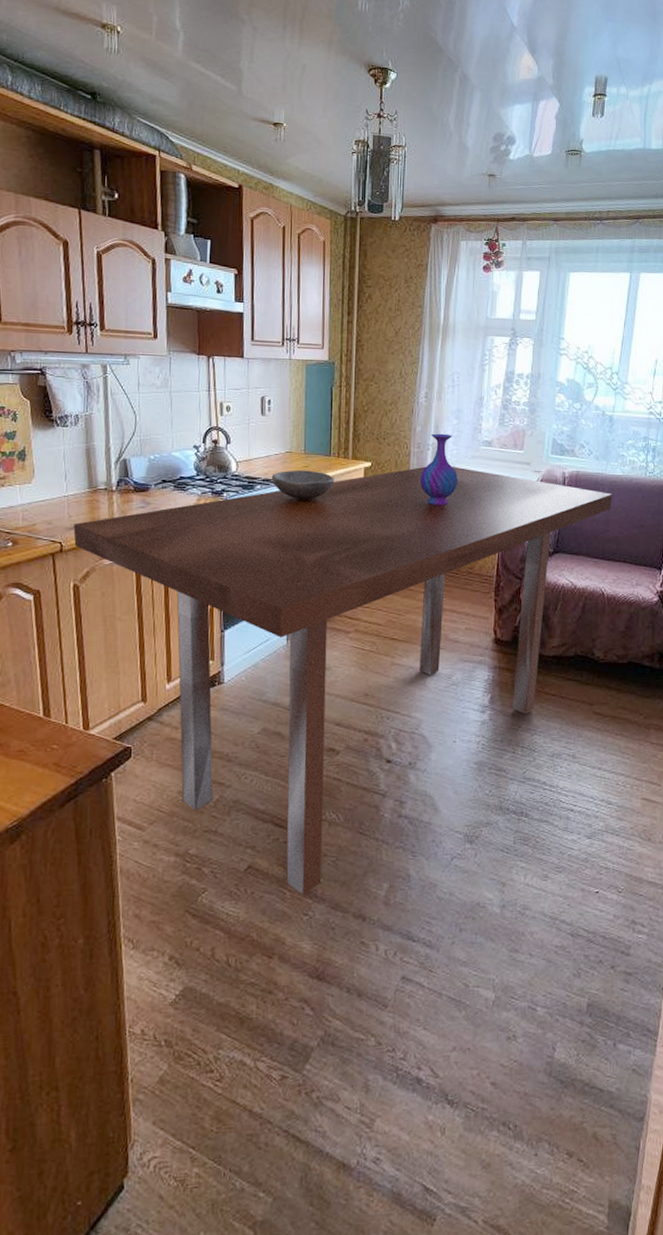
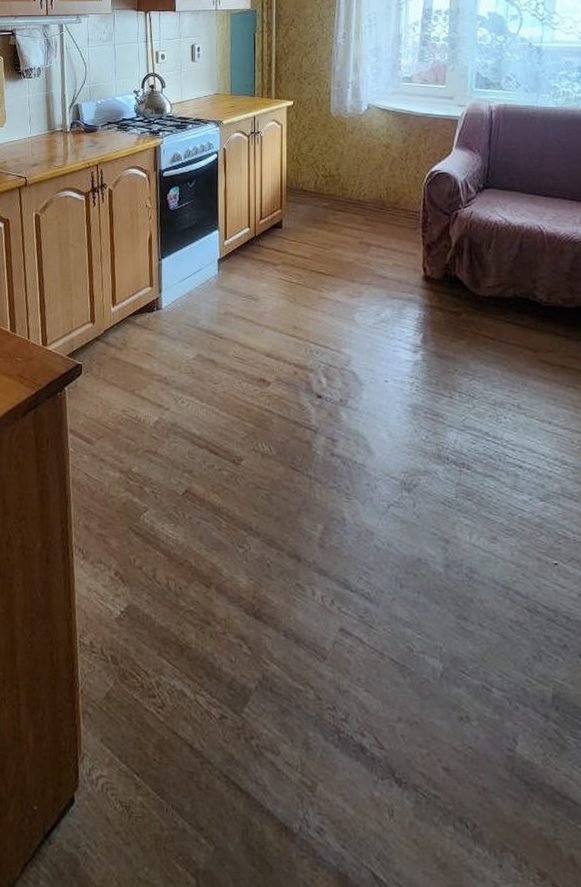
dining table: present [73,466,613,896] -> none [35,102,547,527]
bowl: present [271,470,334,499] -> none [201,110,259,137]
vase: present [419,433,458,505] -> none [340,71,379,141]

